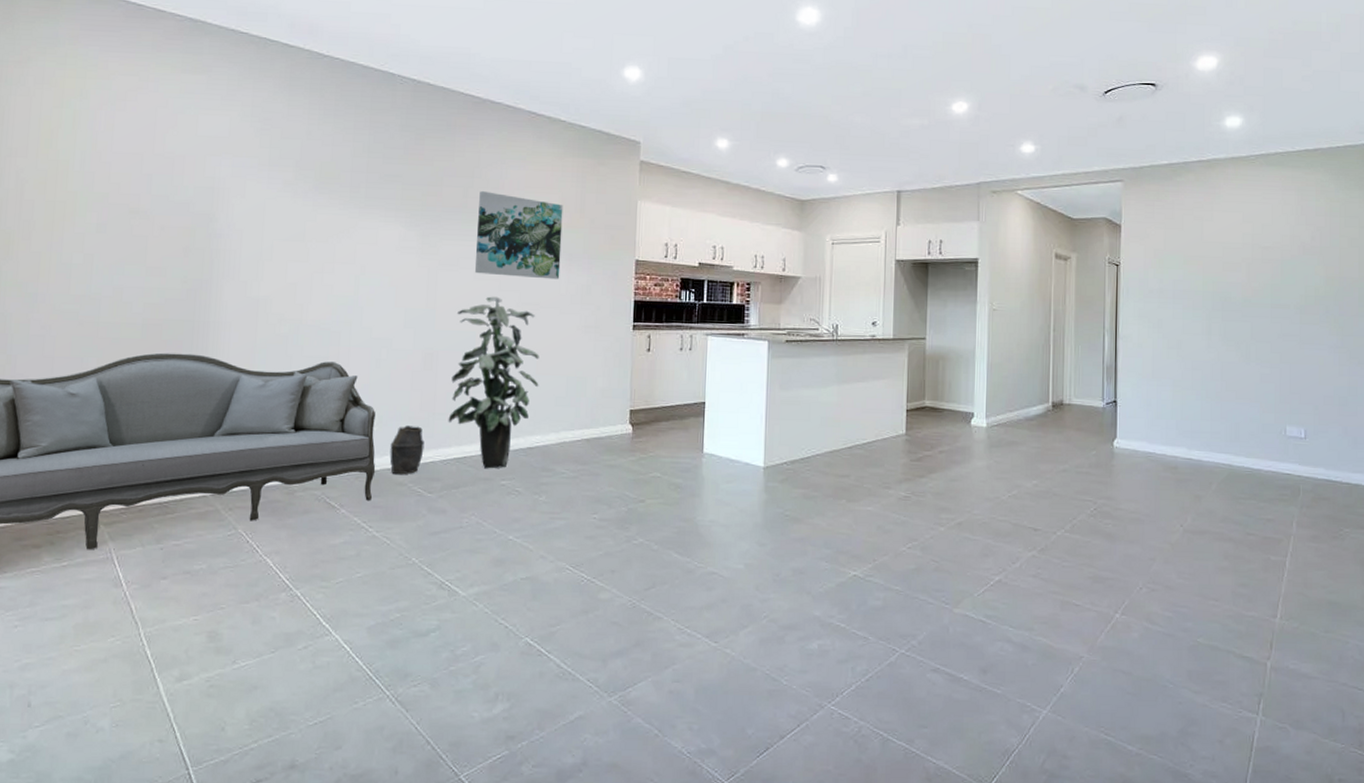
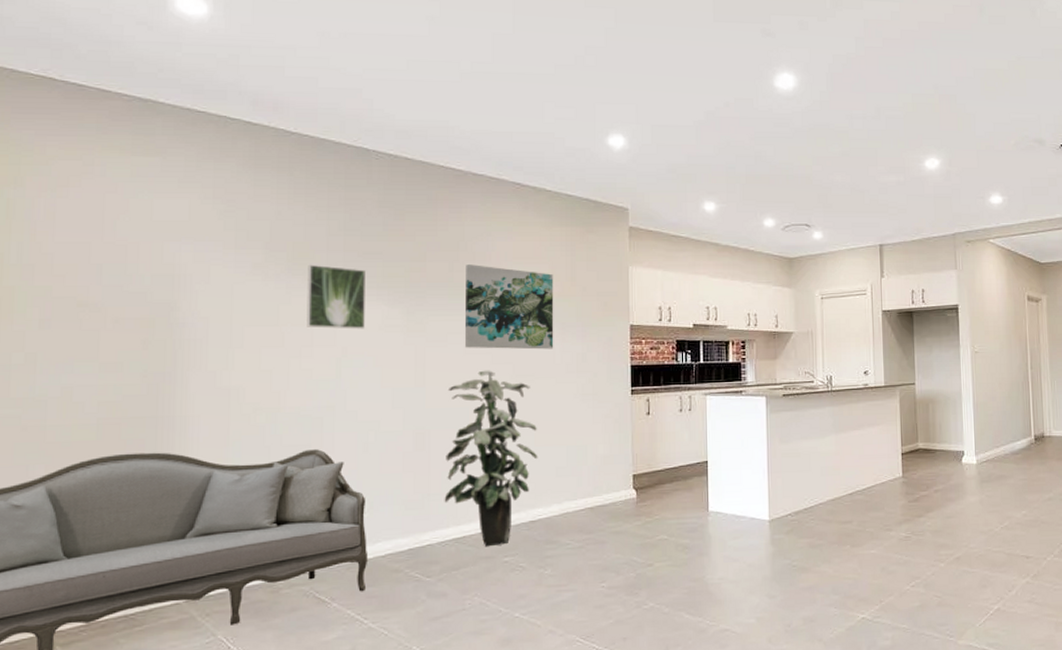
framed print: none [329,183,386,249] -> present [306,264,365,329]
vase: present [389,426,425,475] -> none [383,509,420,562]

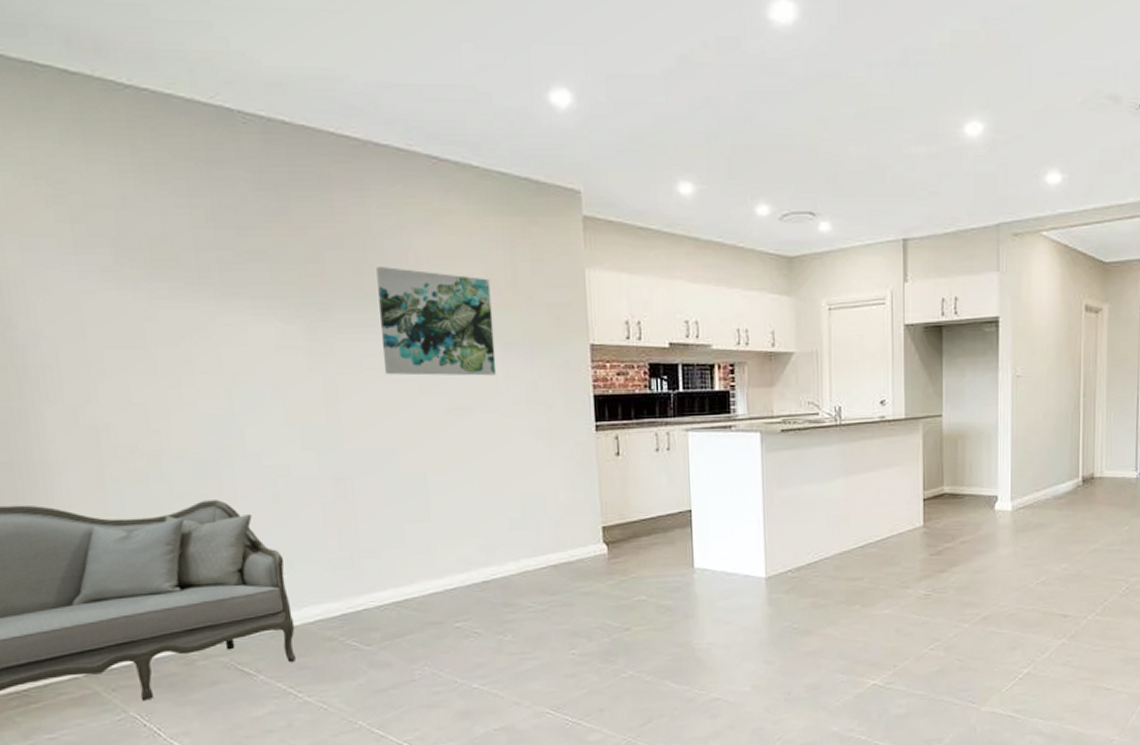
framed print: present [306,264,365,329] -> none [172,267,256,352]
indoor plant: present [444,370,538,547] -> none [369,402,487,611]

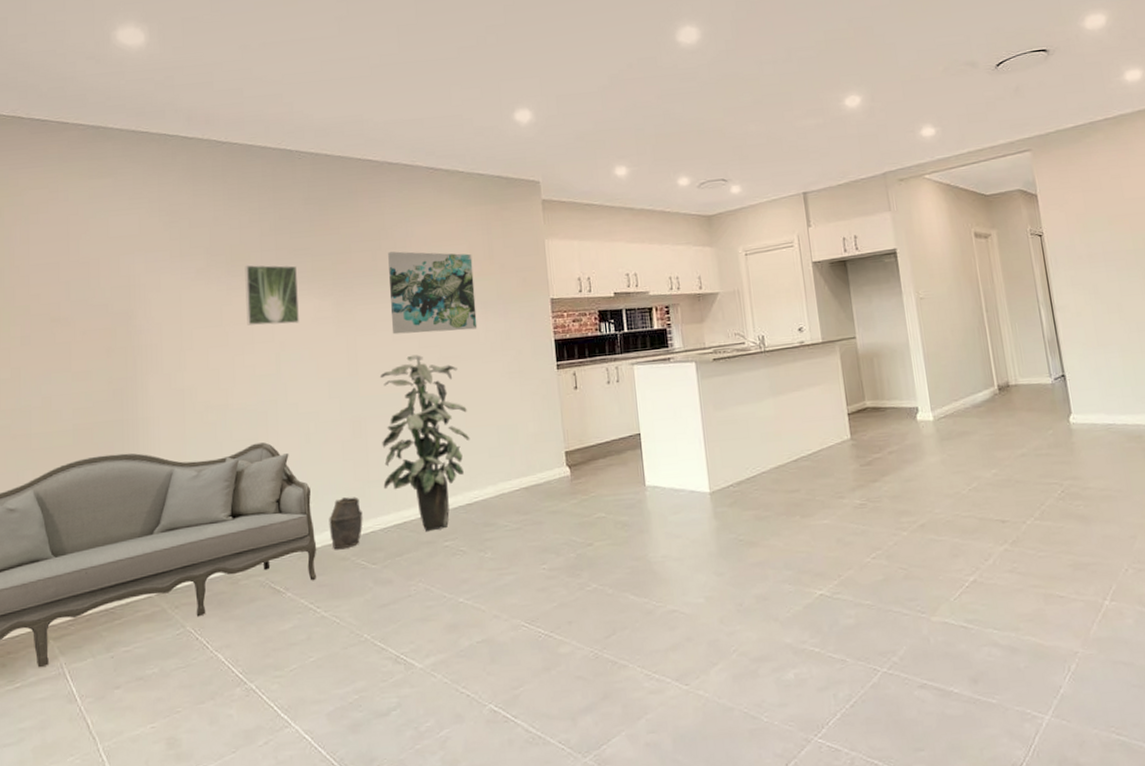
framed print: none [172,267,256,352] -> present [244,265,299,326]
vase: none [308,569,353,629] -> present [329,497,363,550]
indoor plant: none [369,402,487,611] -> present [379,354,470,532]

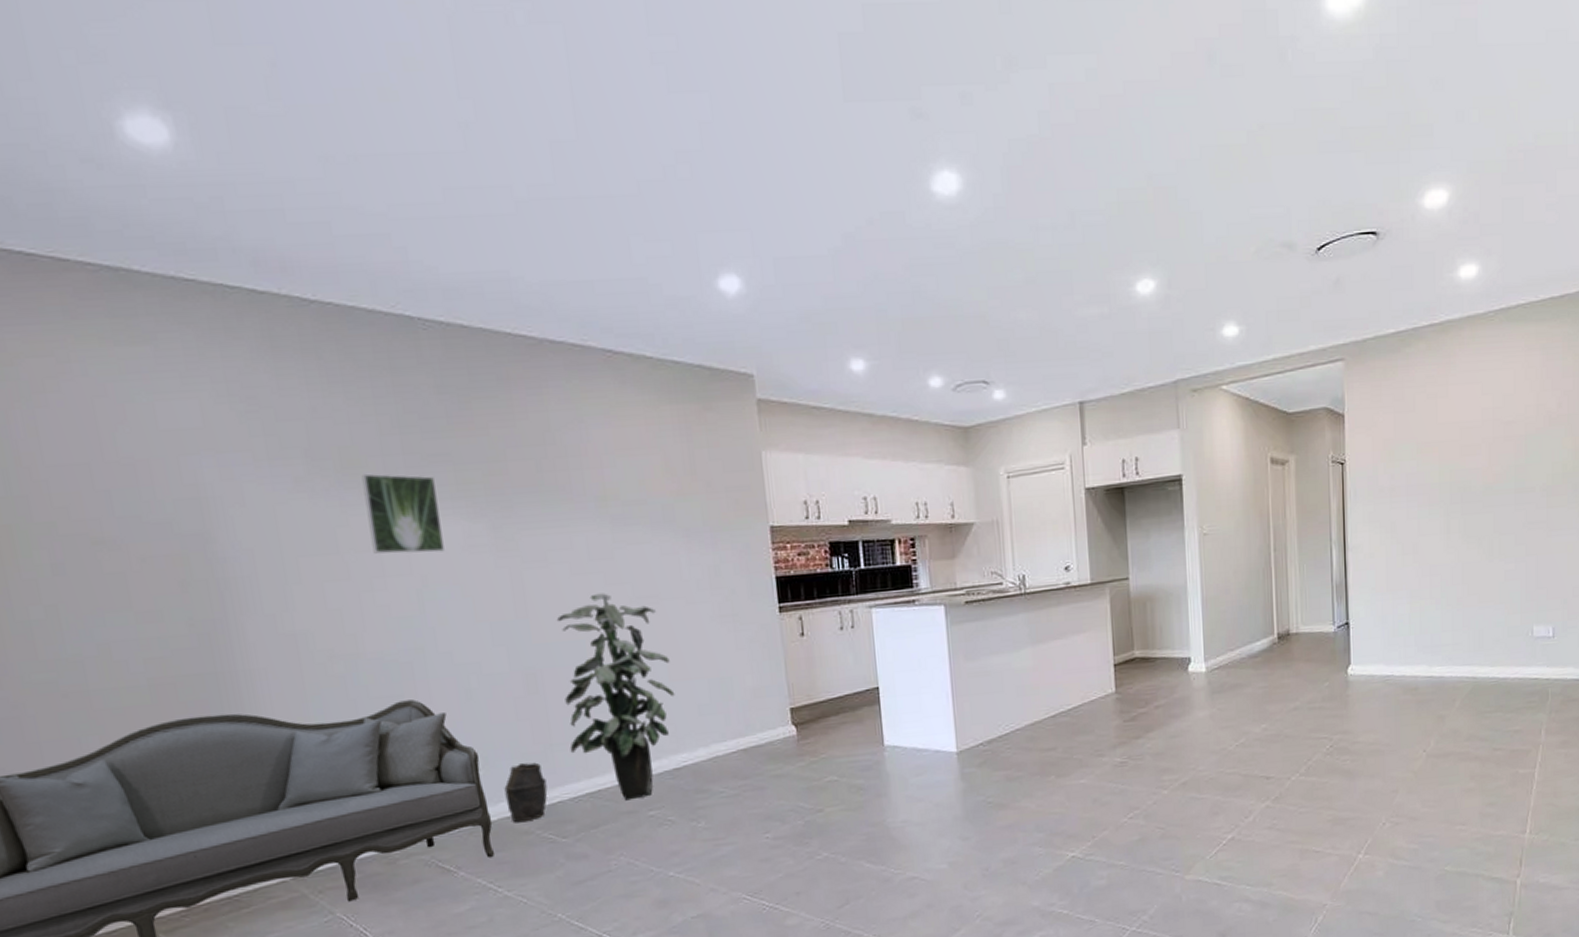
wall art: present [388,251,478,335] -> none [557,461,679,568]

